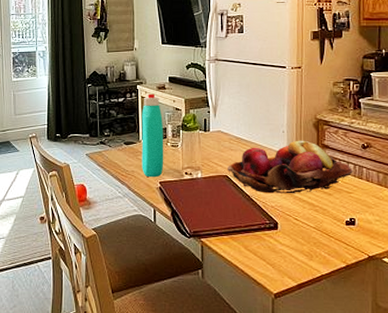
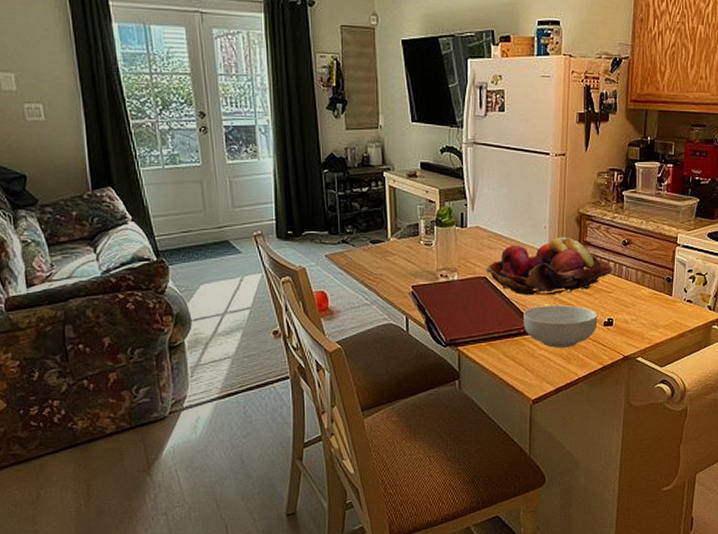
bottle: present [142,93,164,178] -> none [390,182,417,281]
cereal bowl: none [264,203,339,244] -> present [523,305,598,348]

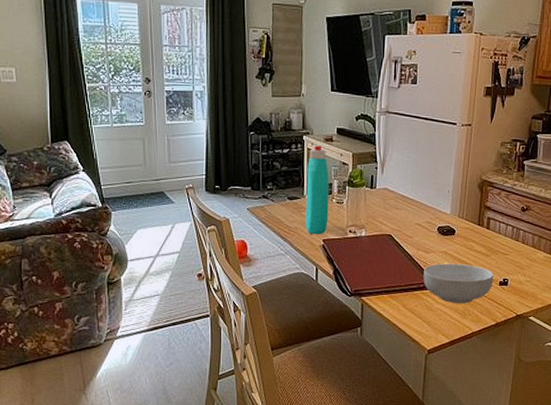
bottle: none [390,182,417,281] -> present [305,145,330,235]
fruit basket: present [486,237,613,296] -> none [391,200,511,255]

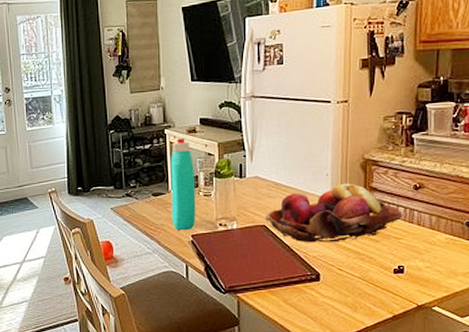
fruit basket: none [391,200,511,255] -> present [265,183,403,243]
cereal bowl: present [423,263,494,304] -> none [305,252,387,296]

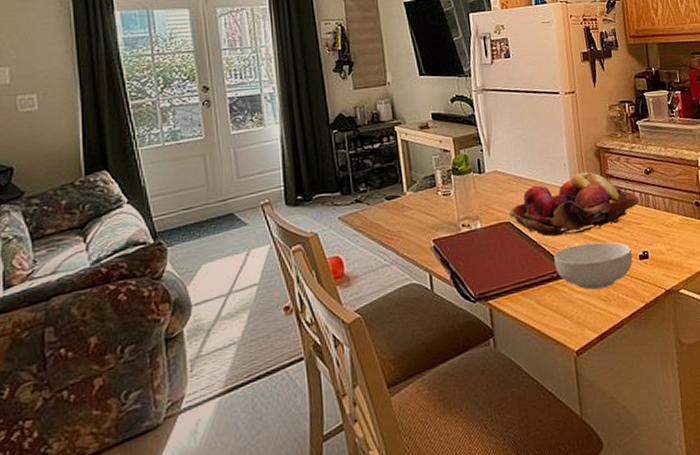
bottle: present [171,138,196,231] -> none [403,134,437,236]
cereal bowl: none [305,252,387,296] -> present [554,242,633,290]

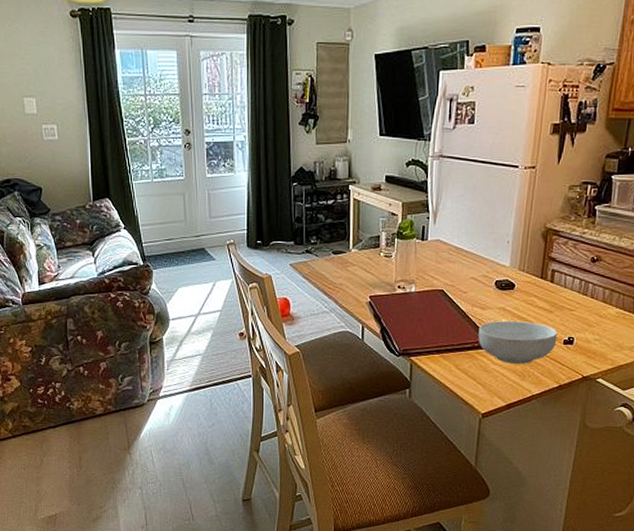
fruit basket: present [509,171,640,237] -> none [444,252,578,311]

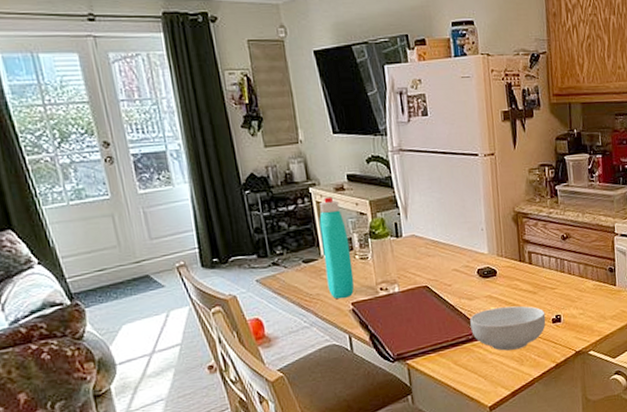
bottle: none [351,195,377,291] -> present [319,196,355,299]

